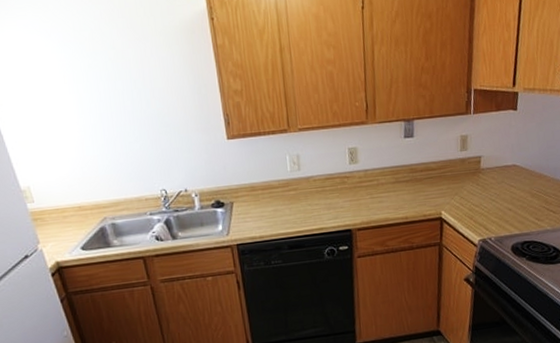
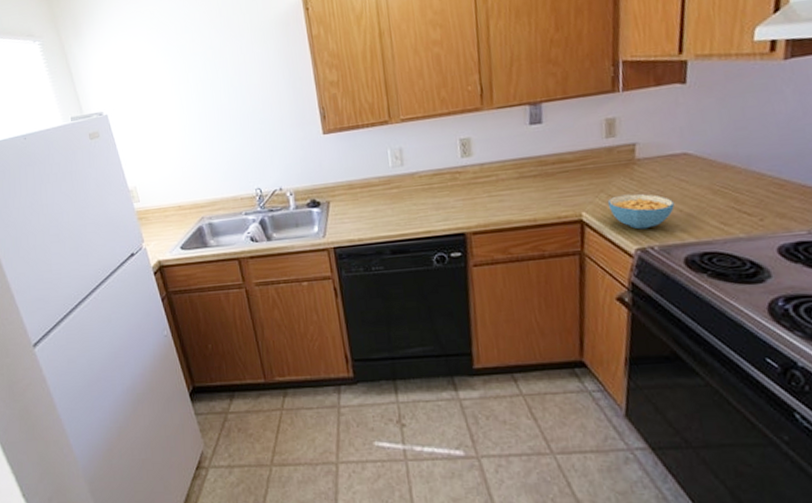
cereal bowl: none [460,196,506,225] -> present [607,193,675,230]

